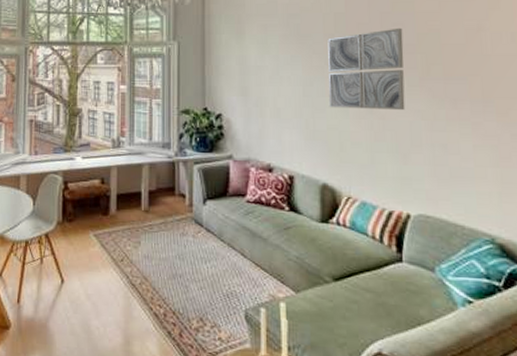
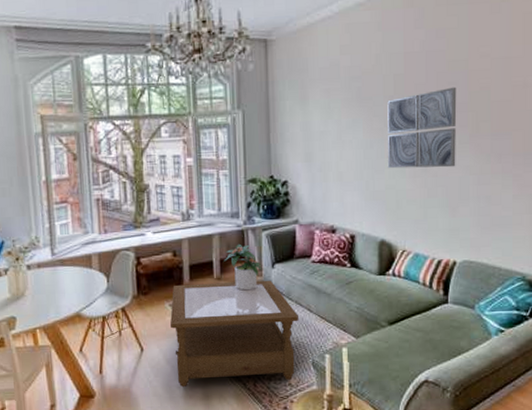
coffee table: none [94,214,231,333] -> present [170,280,298,387]
potted plant: none [153,175,193,227] -> present [224,243,262,291]

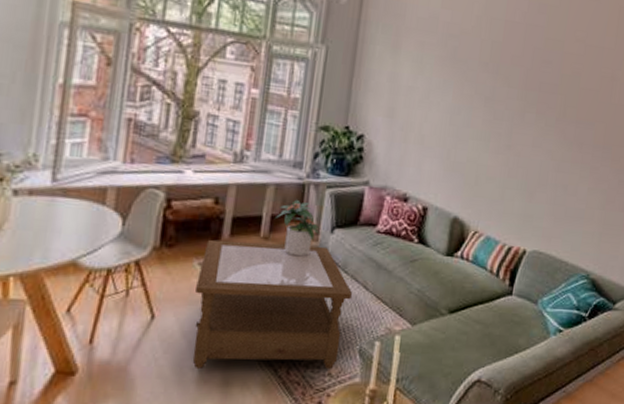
wall art: present [387,87,457,169] -> none [472,65,550,150]

